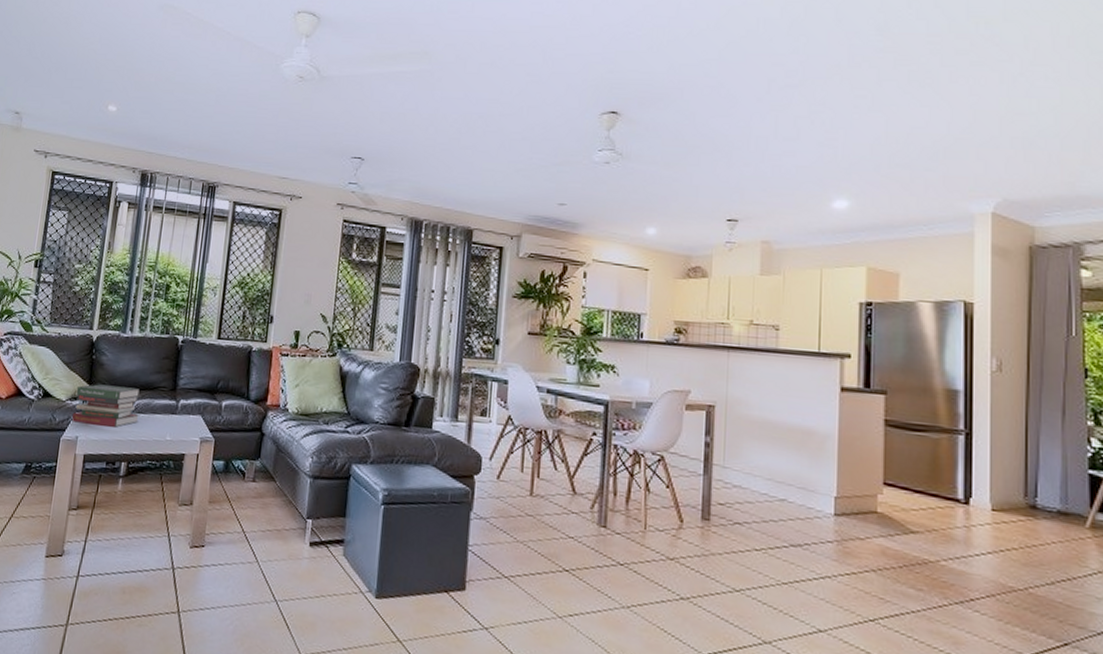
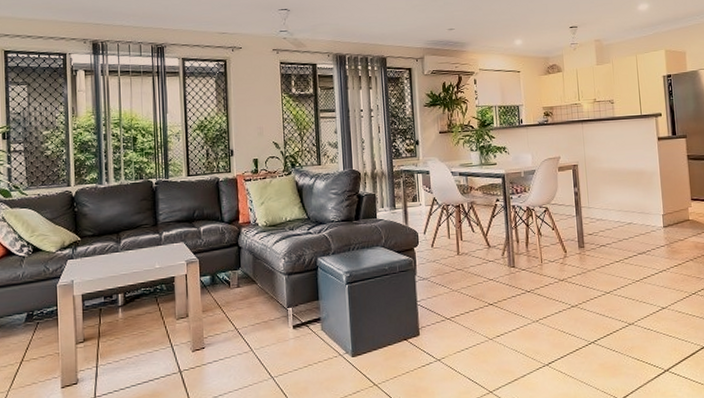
books: present [72,384,140,428] -> none [64,229,128,269]

